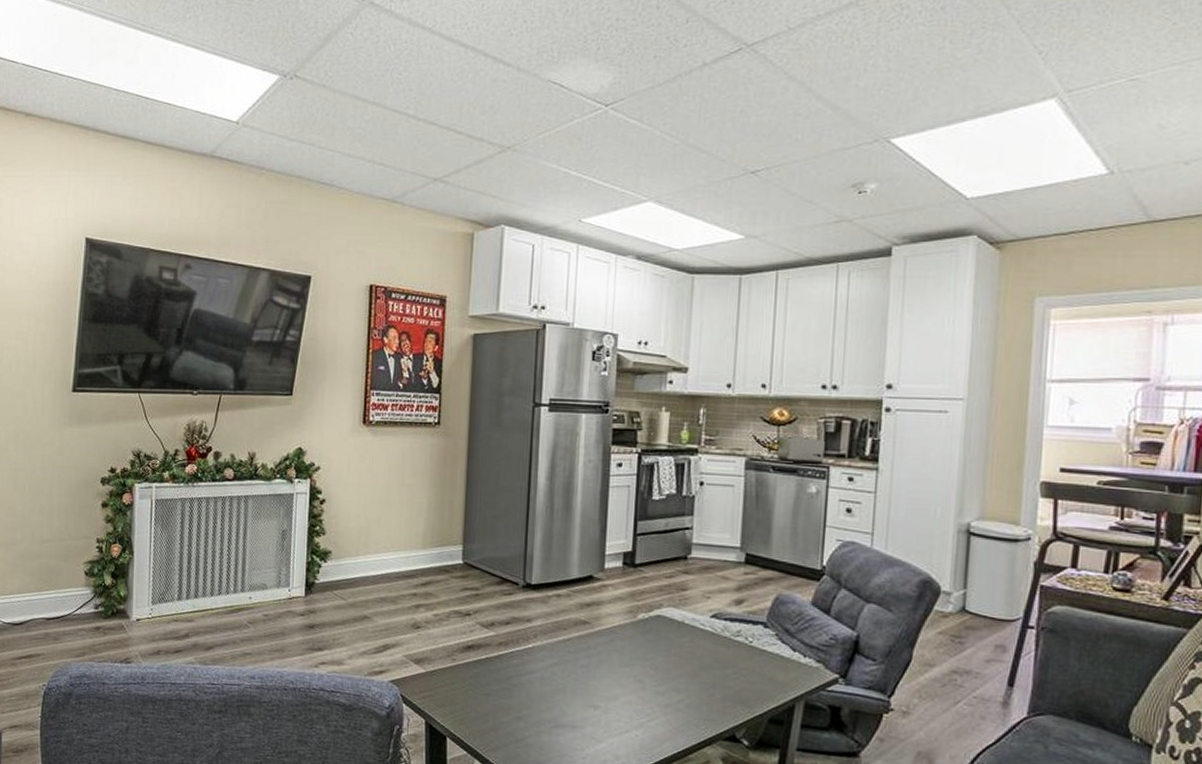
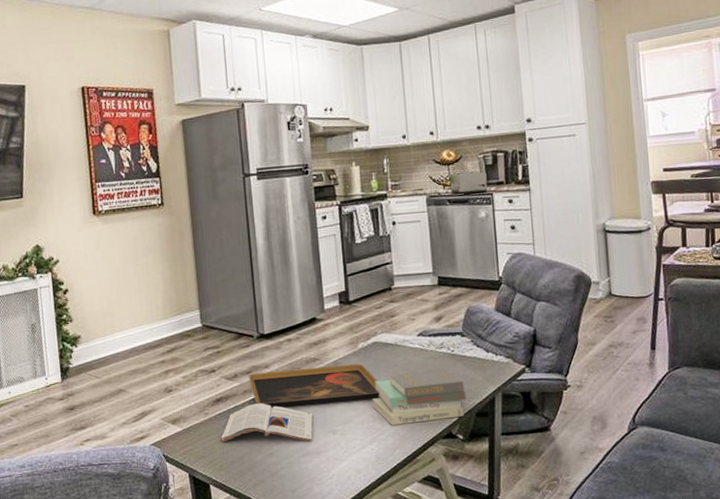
magazine: none [466,658,574,713] -> present [220,403,313,443]
decorative tray: none [506,625,655,681] -> present [248,363,380,408]
books: none [644,657,760,720] -> present [372,369,467,425]

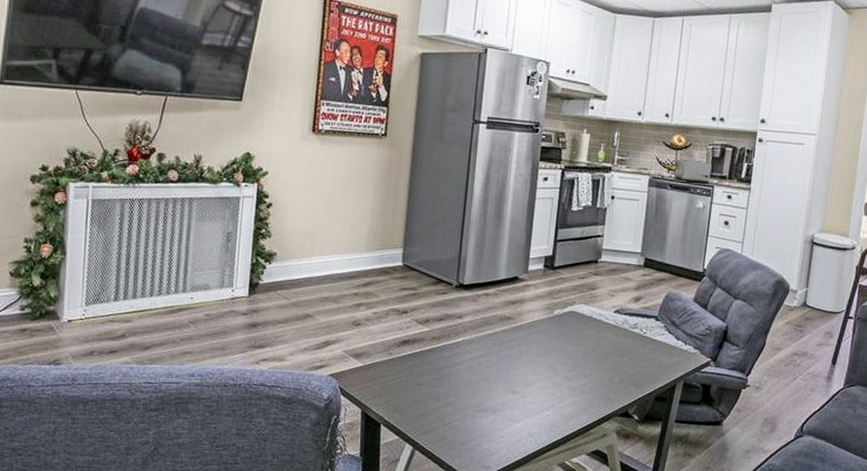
magazine: present [220,403,313,443] -> none [400,351,497,398]
decorative tray: present [248,363,380,408] -> none [439,321,566,368]
books: present [372,369,467,425] -> none [556,347,650,399]

